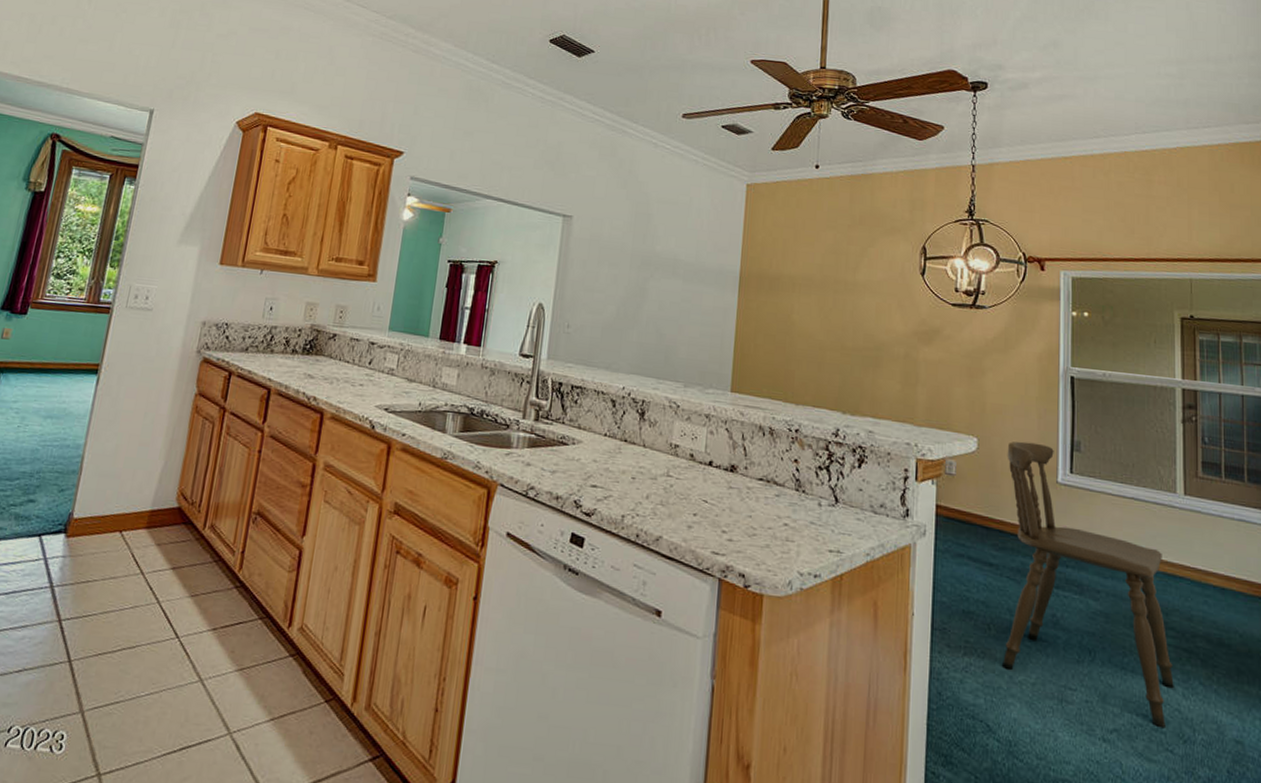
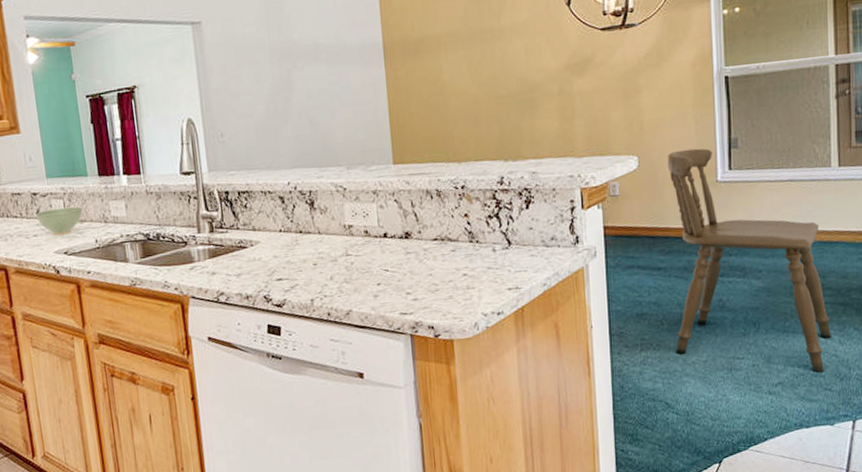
bowl: none [367,362,416,391] -> present [36,207,83,236]

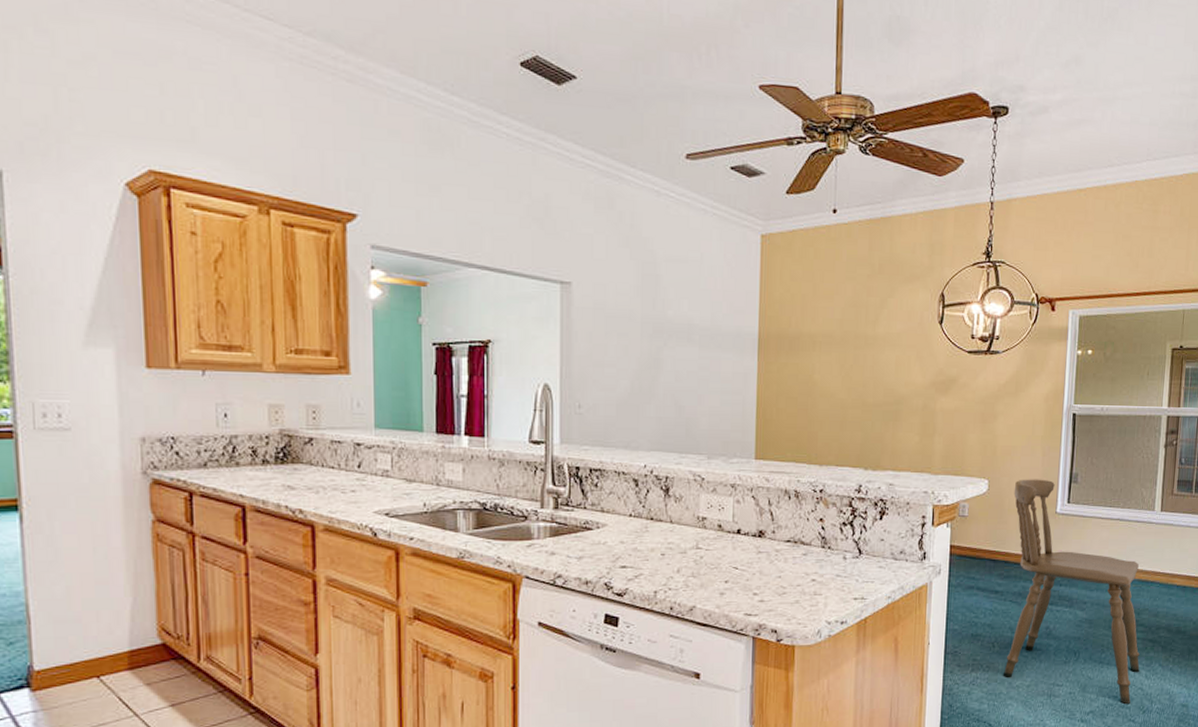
bowl: present [36,207,83,236] -> none [357,463,414,493]

